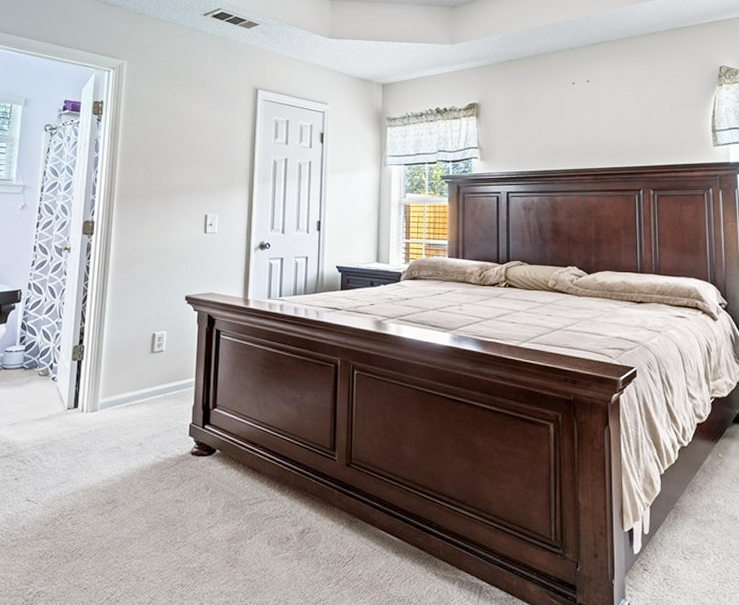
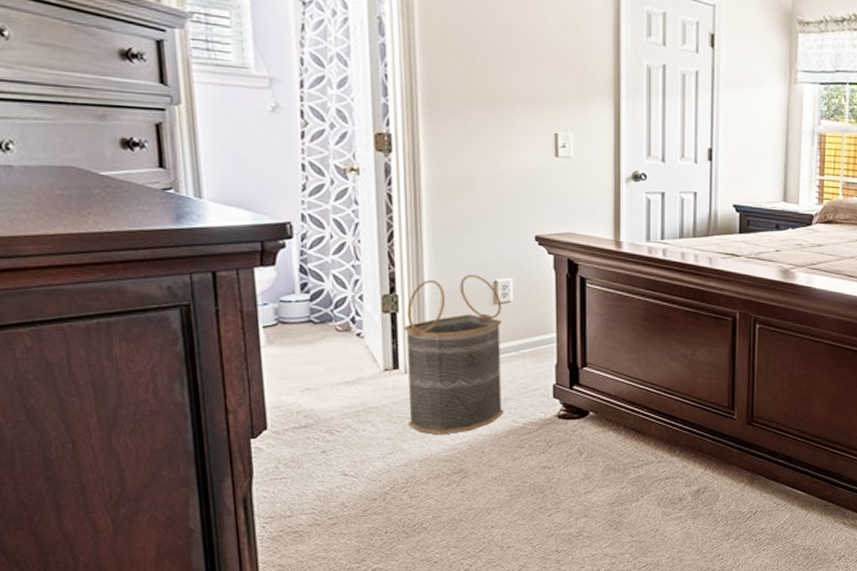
basket: none [79,329,157,467] -> present [403,275,504,435]

